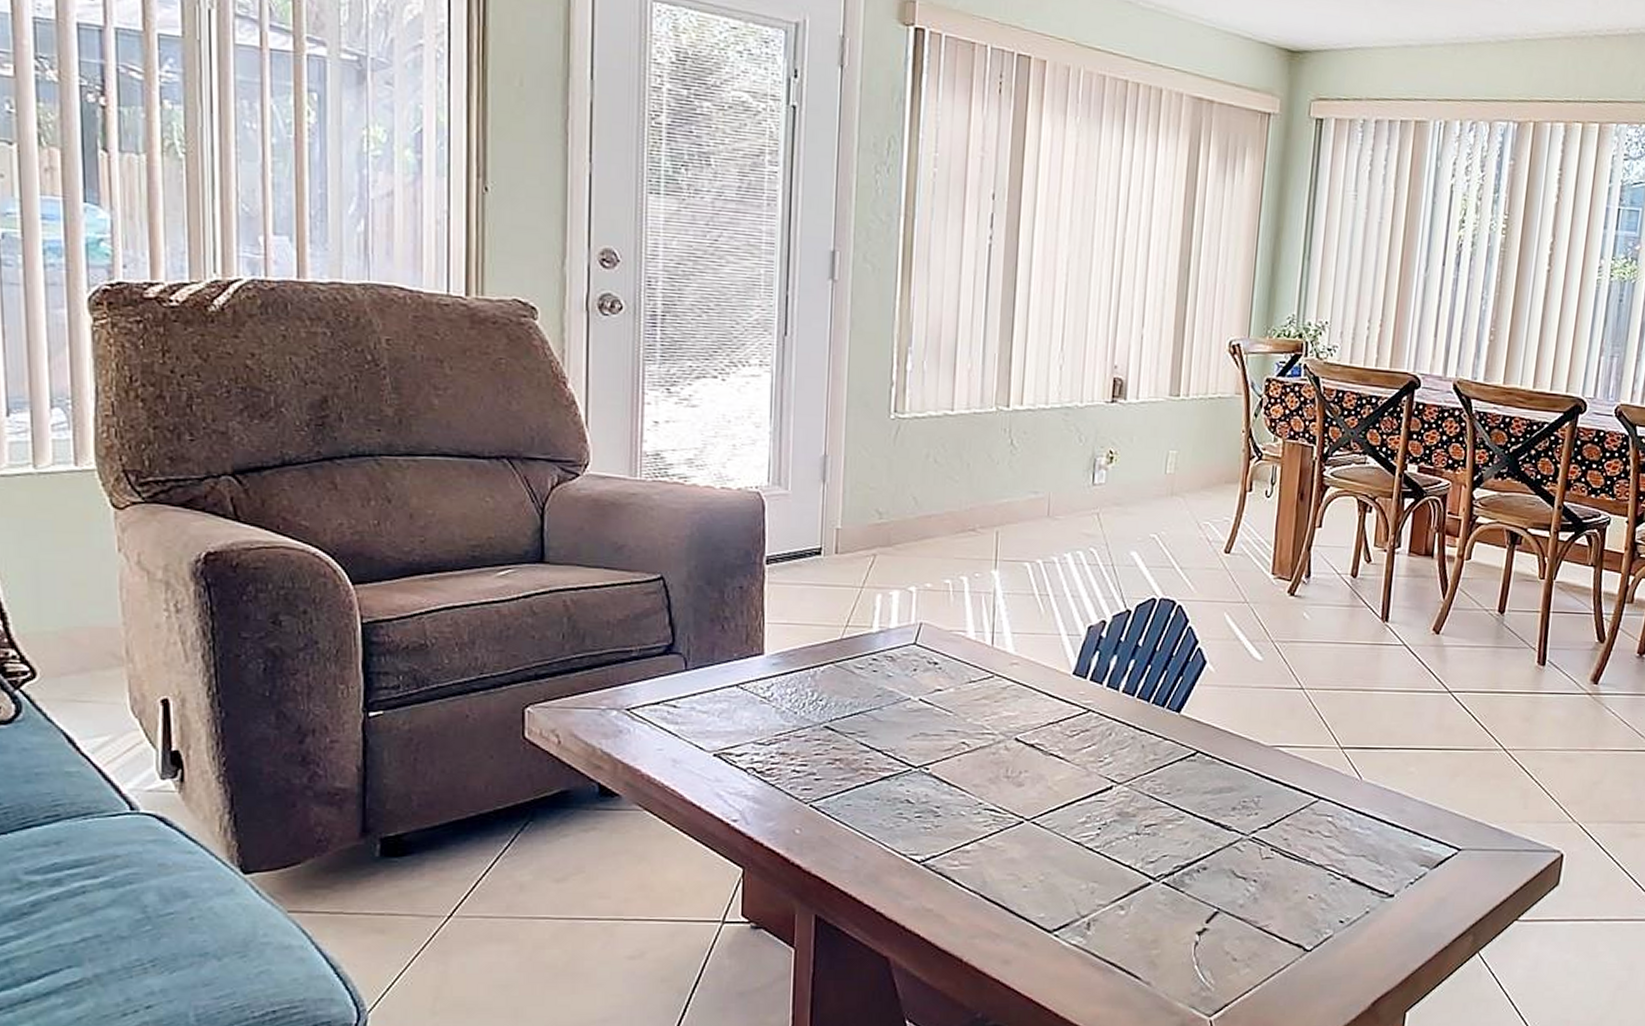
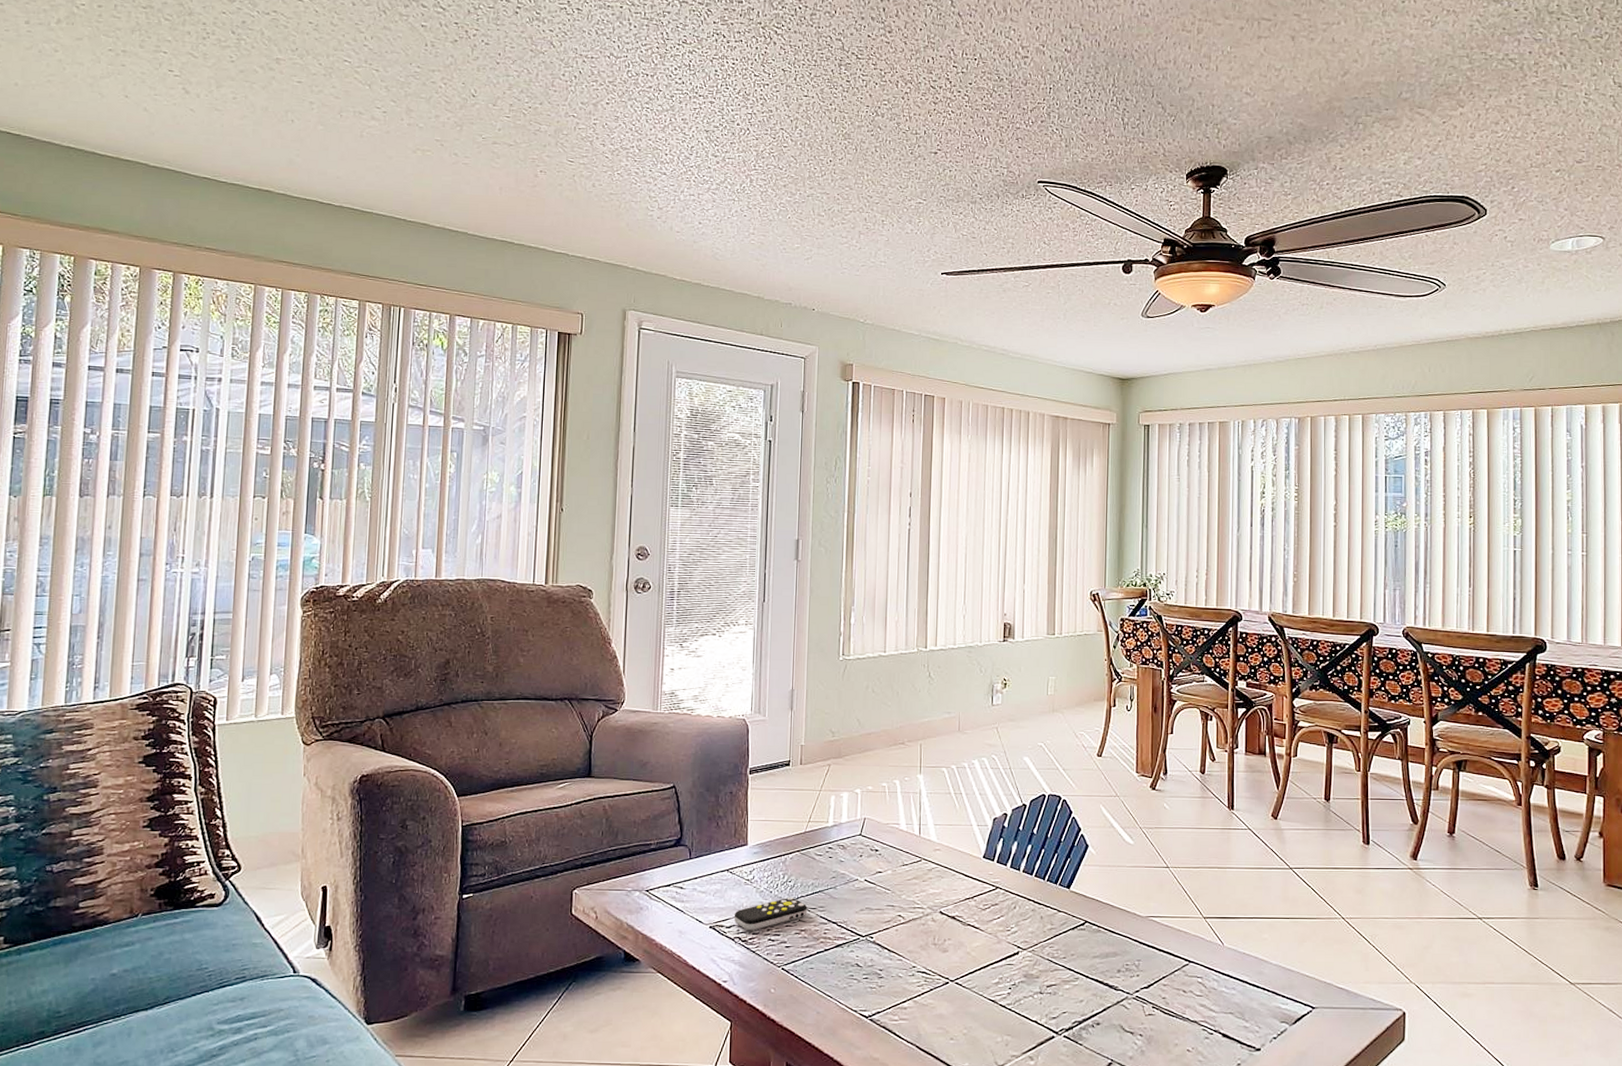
remote control: none [745,719,844,760] -> present [733,897,808,931]

